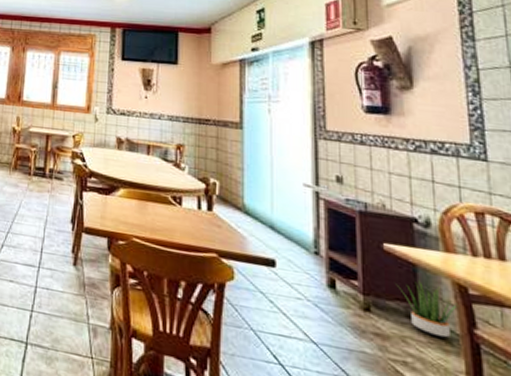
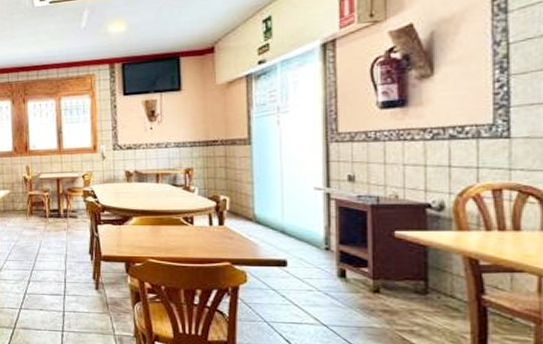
potted plant: present [395,279,459,339] -> none [405,258,469,306]

